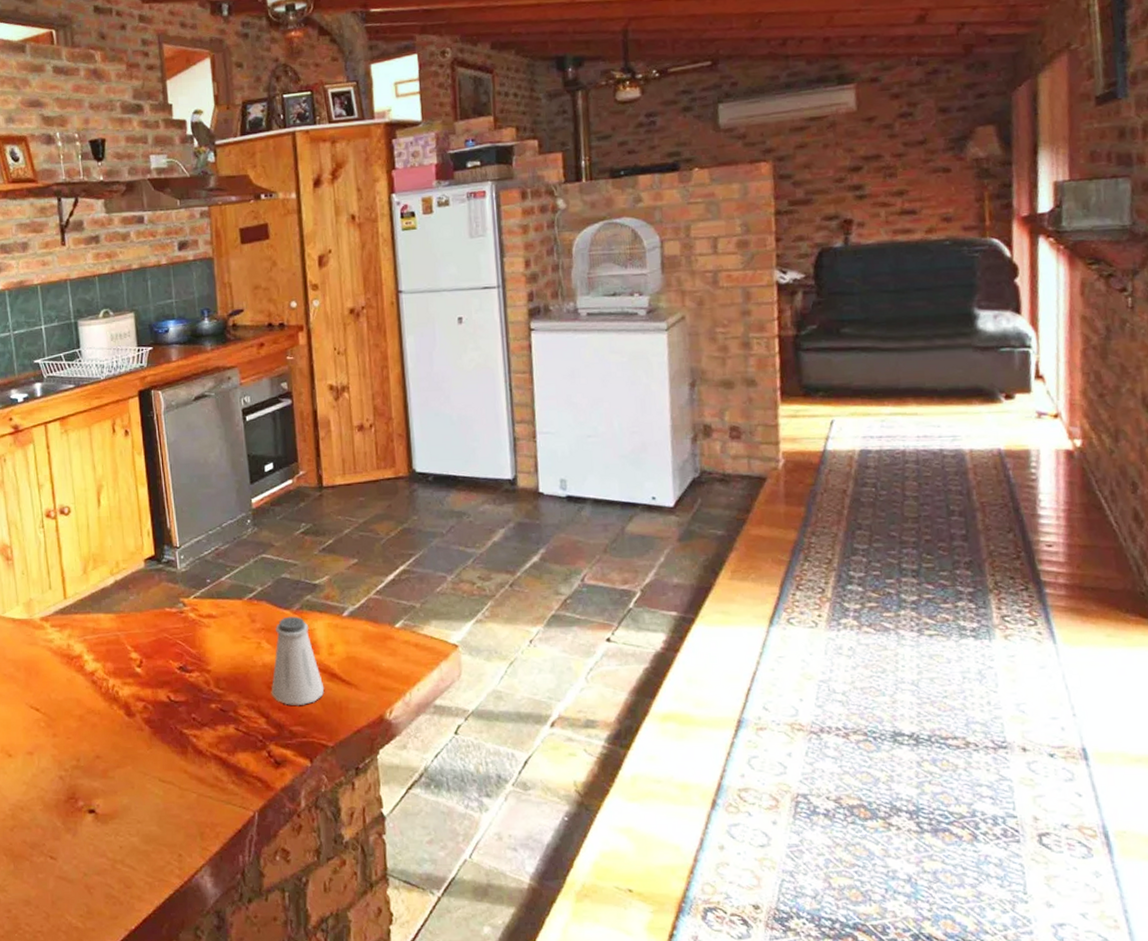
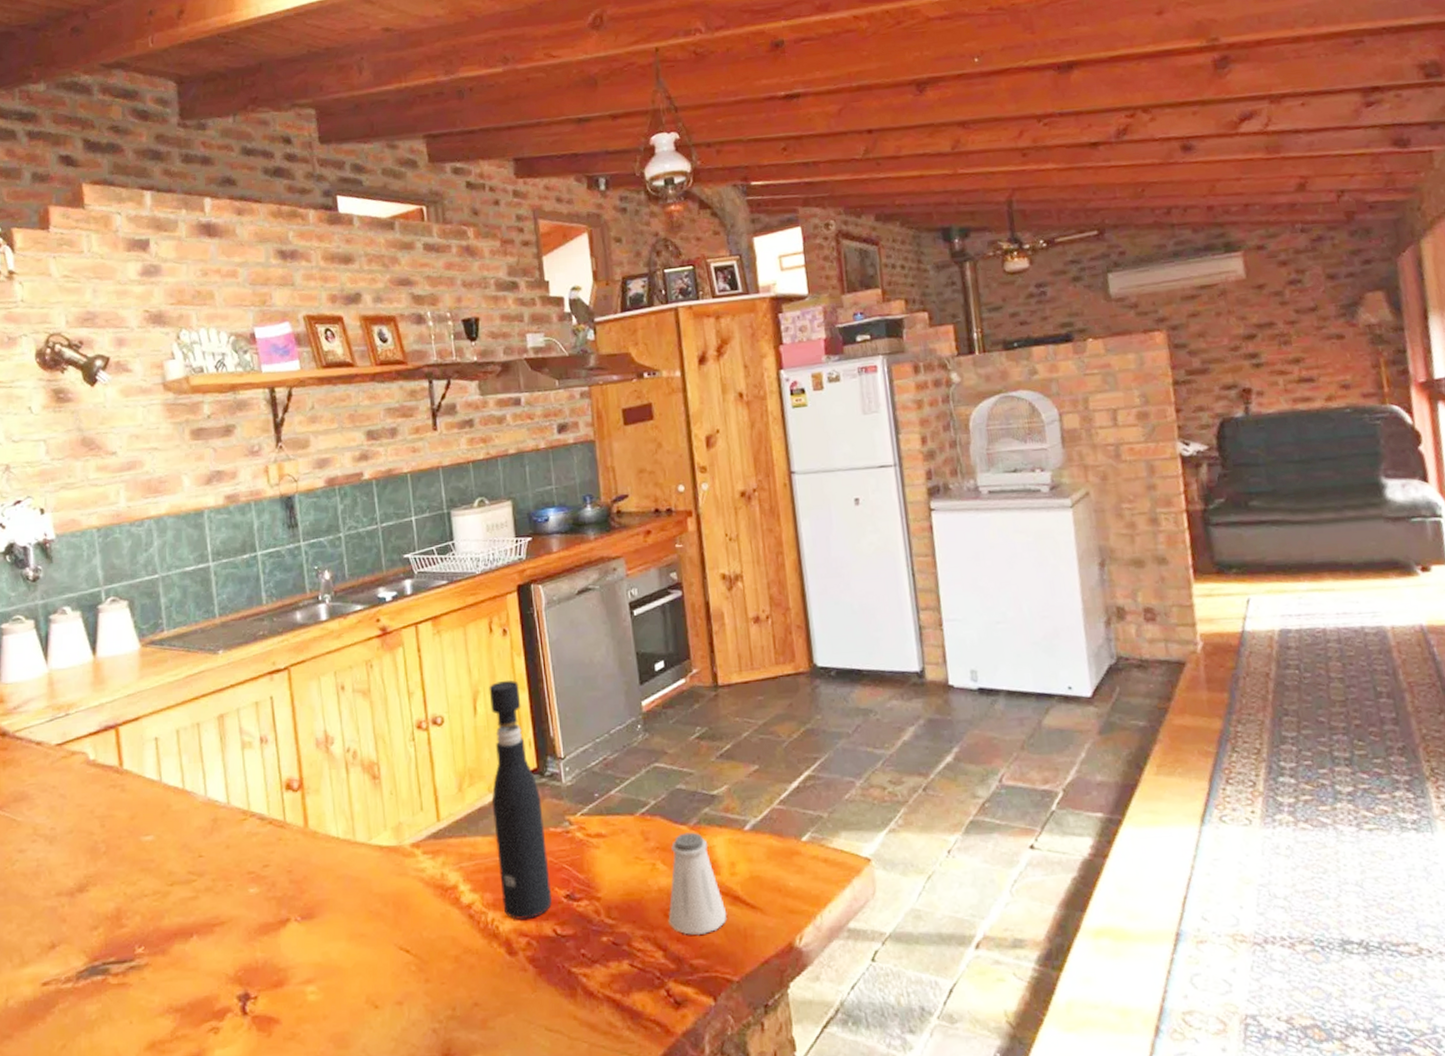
pepper grinder: none [111,477,167,686] -> present [489,680,552,920]

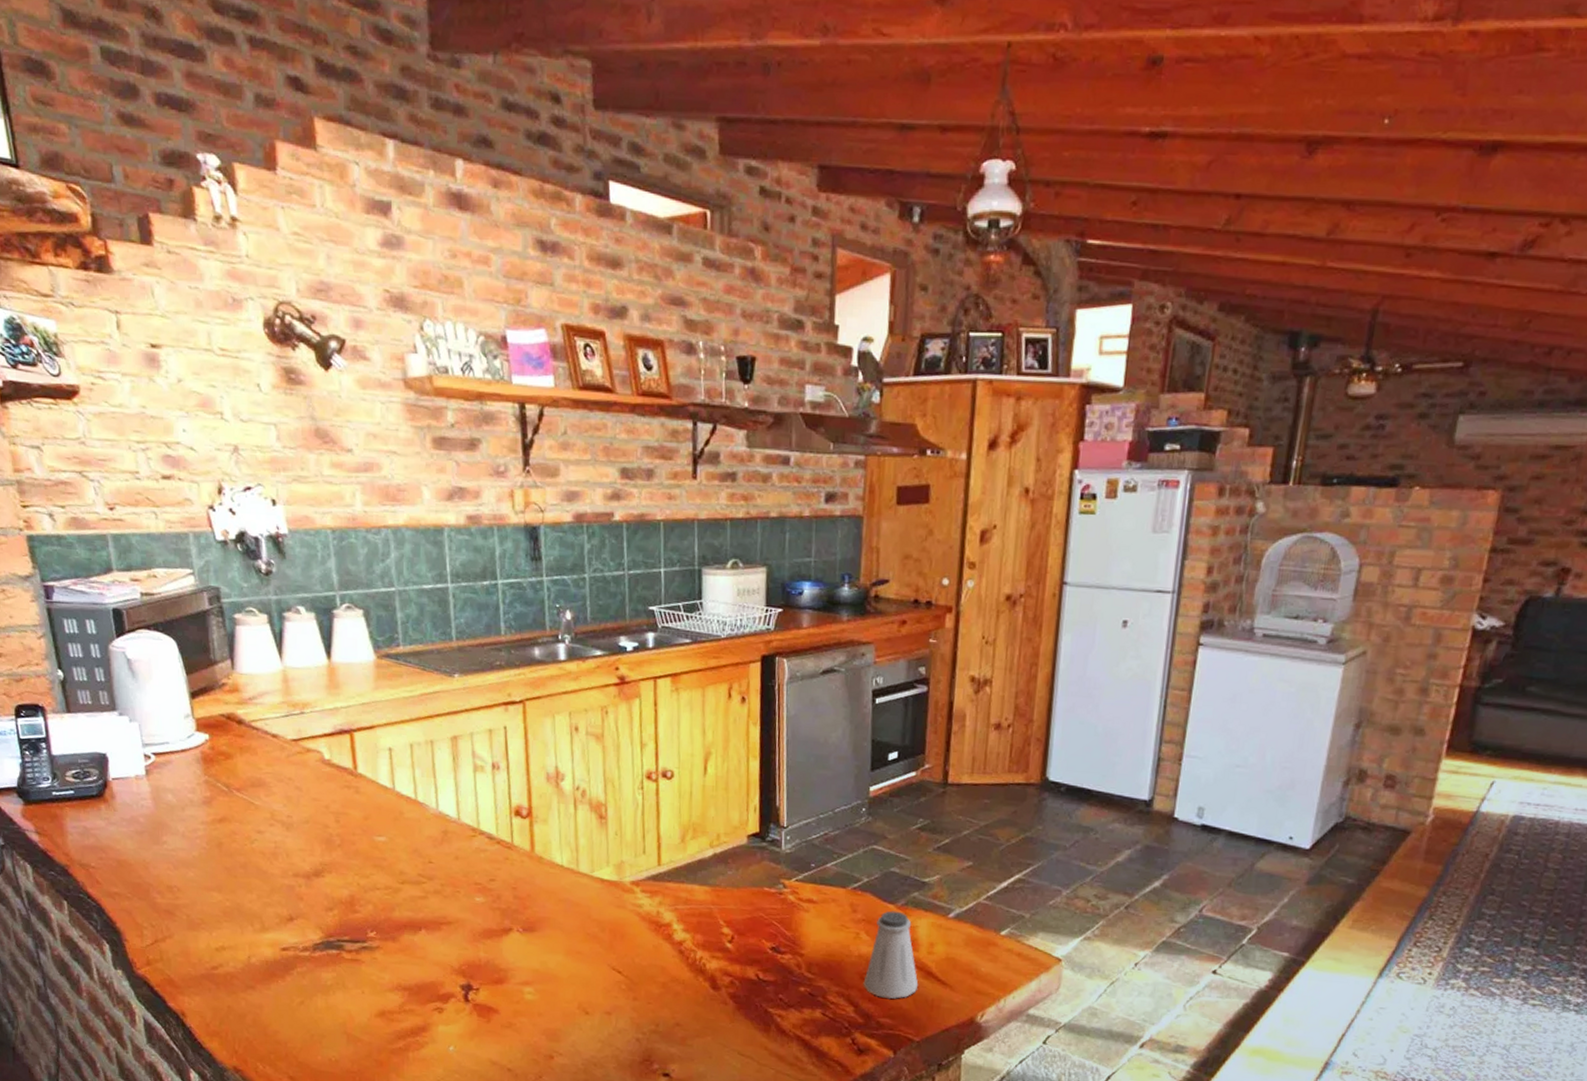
pepper grinder: present [489,680,552,920] -> none [711,746,760,962]

